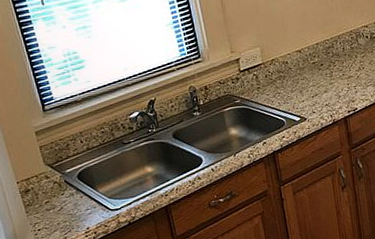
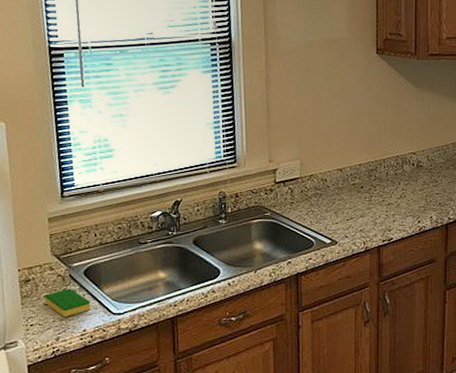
dish sponge: none [45,192,90,219] -> present [44,288,91,317]

